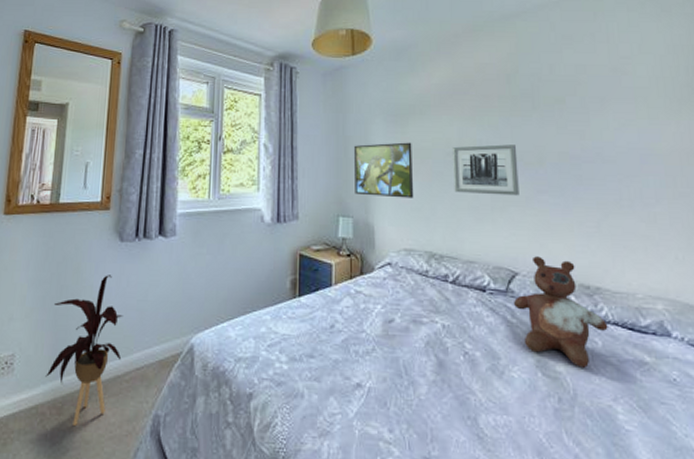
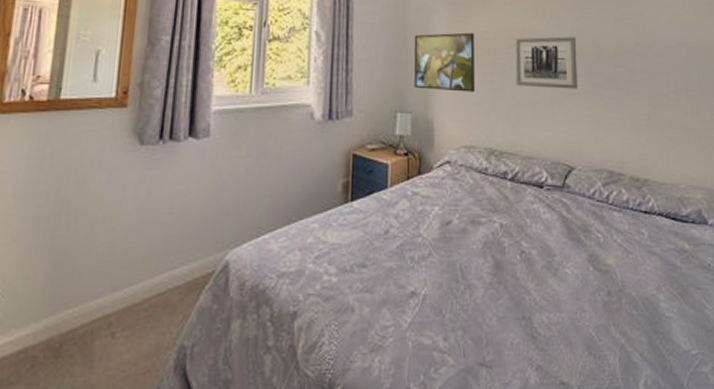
house plant: present [45,275,123,425] -> none [38,185,142,368]
stuffed bear: present [514,256,608,368] -> none [570,150,654,259]

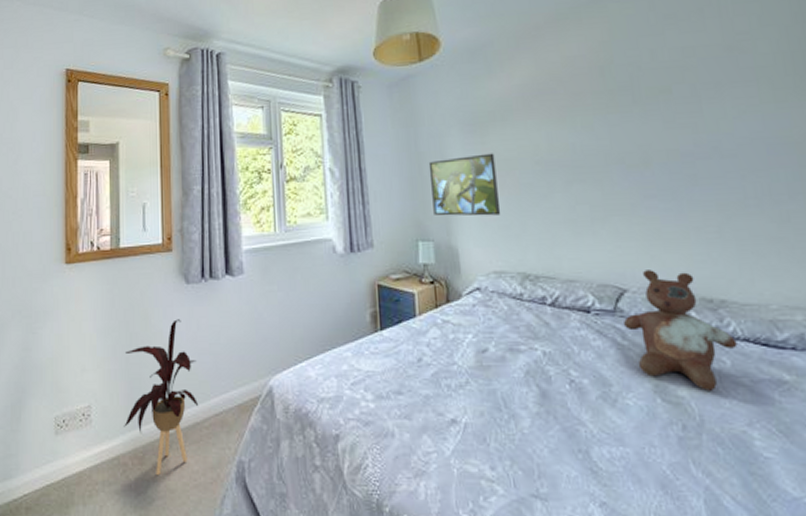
house plant: none [38,185,142,368] -> present [124,319,198,475]
wall art: present [514,36,578,89] -> none [540,146,623,205]
stuffed bear: none [570,150,654,259] -> present [624,270,738,391]

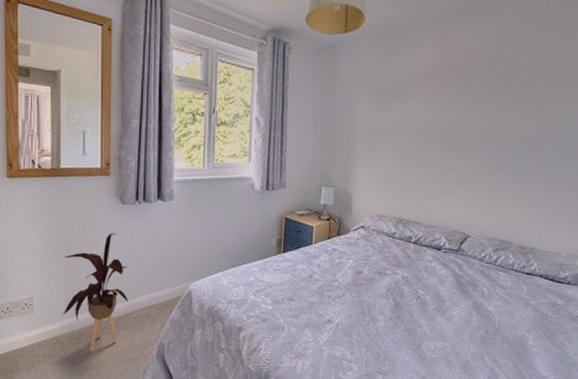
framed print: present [428,153,501,216] -> none [338,120,393,172]
stuffed bear: present [624,270,738,391] -> none [463,223,535,308]

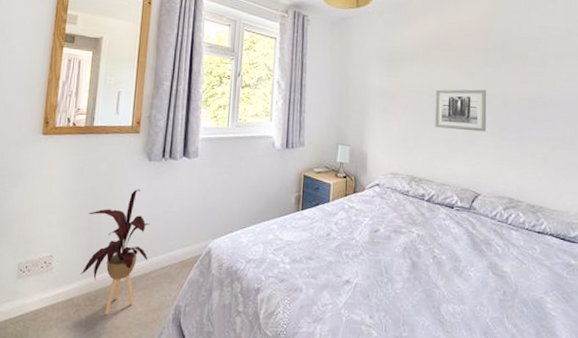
wall art: none [426,125,486,172] -> present [434,89,487,132]

